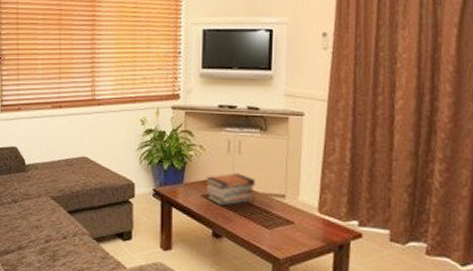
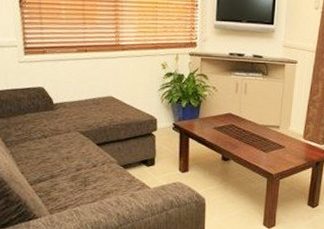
book stack: present [205,172,255,206] -> none [217,109,257,136]

